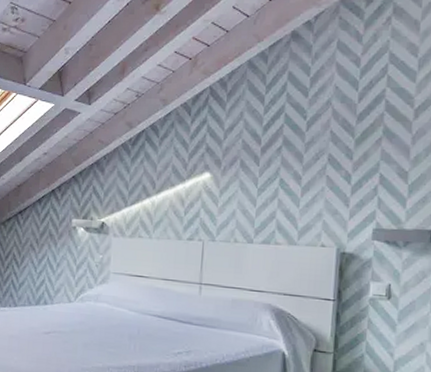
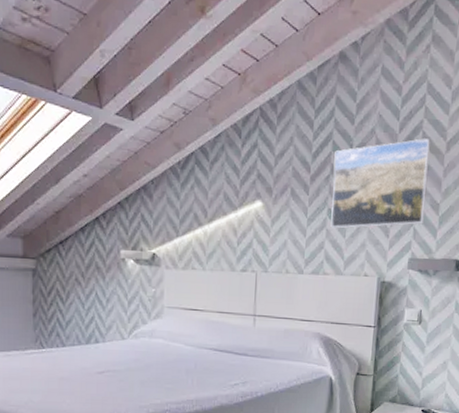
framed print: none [283,107,395,199] -> present [330,139,430,229]

